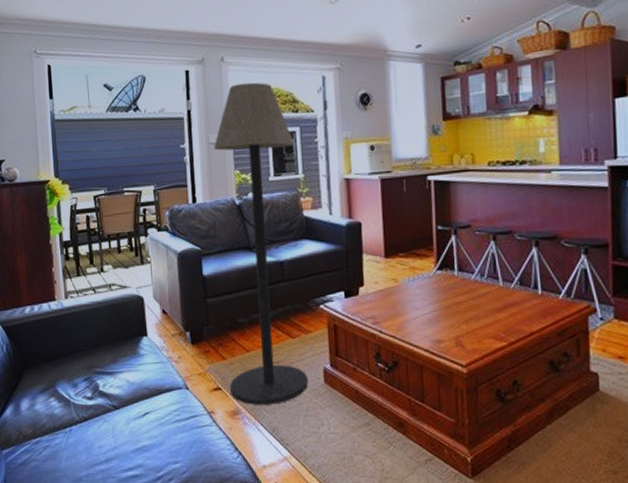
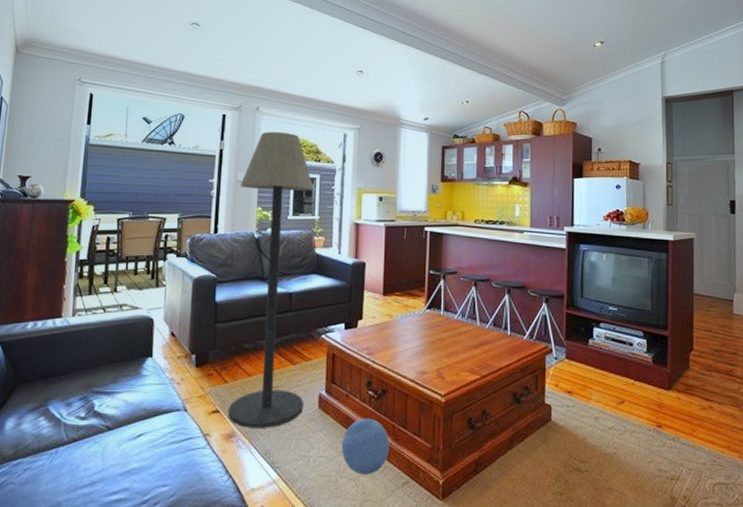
ball: none [353,392,408,451] -> present [341,418,390,475]

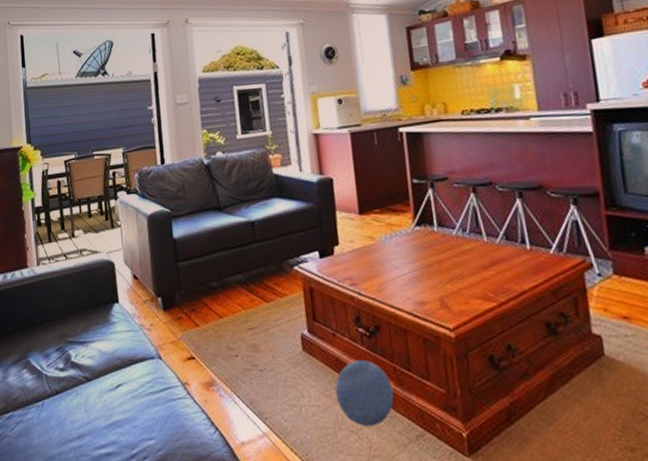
floor lamp: present [228,131,315,428] -> none [180,41,285,375]

